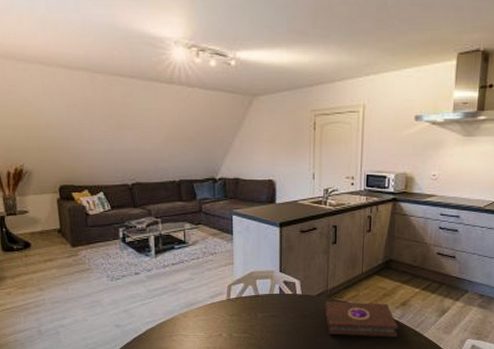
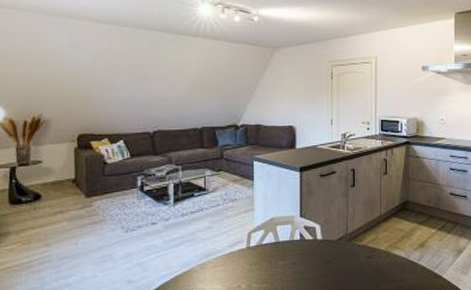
book: present [326,302,398,338] -> none [346,245,417,282]

